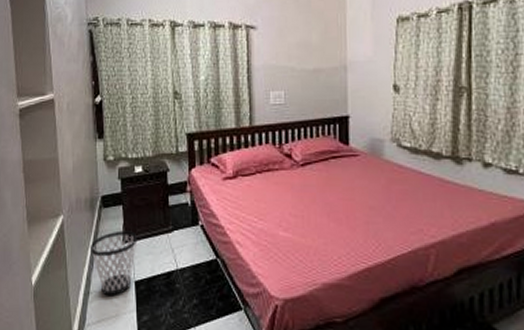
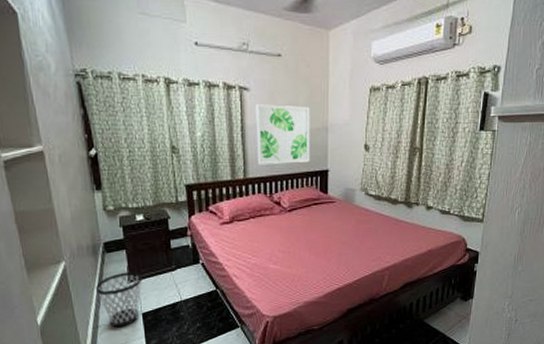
wall art: none [263,42,327,110] -> present [256,104,310,164]

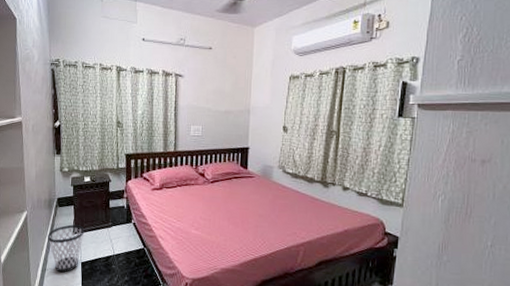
wall art: present [256,104,310,164] -> none [187,88,235,141]

